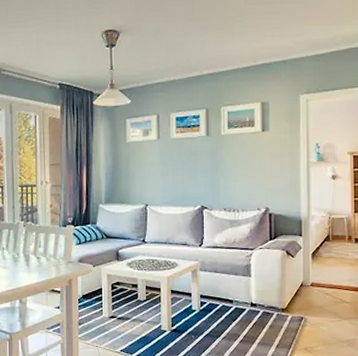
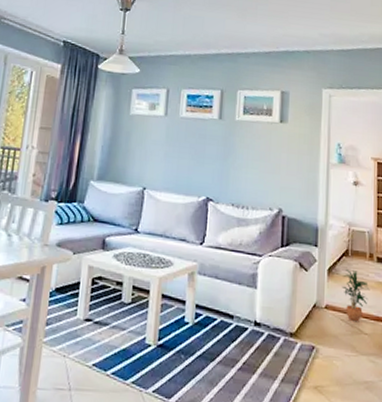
potted plant: none [324,252,350,293] -> present [341,270,370,321]

